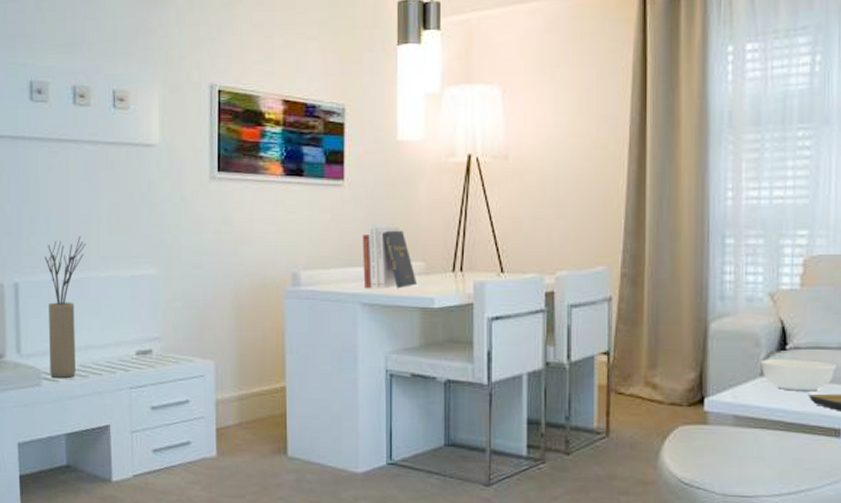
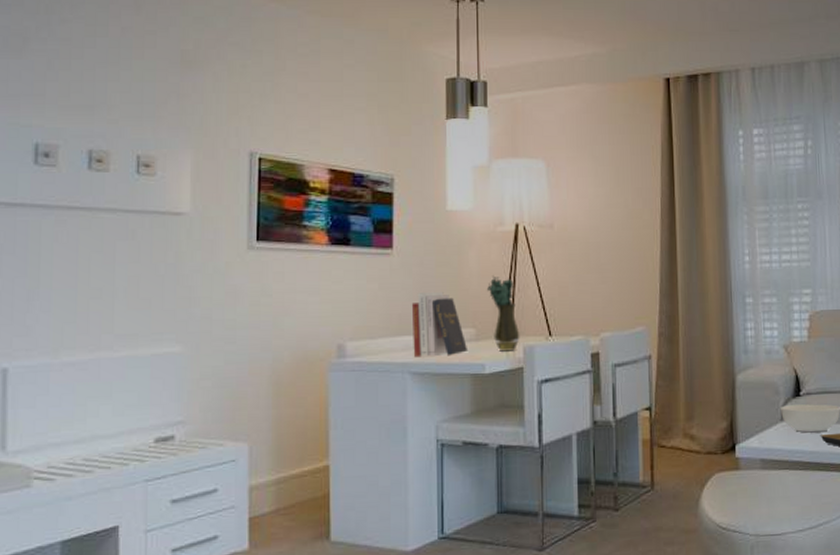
vase: present [44,236,86,378] -> none [43,313,97,476]
vase: none [438,208,471,286] -> present [487,275,520,352]

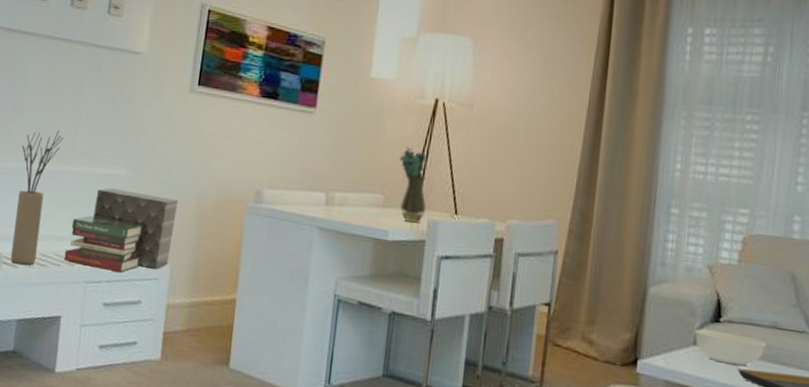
vase: none [43,313,97,476] -> present [10,130,63,265]
books: none [114,403,209,462] -> present [64,215,142,272]
decorative box: none [147,368,248,451] -> present [93,188,178,269]
books: present [411,292,469,358] -> none [323,153,375,218]

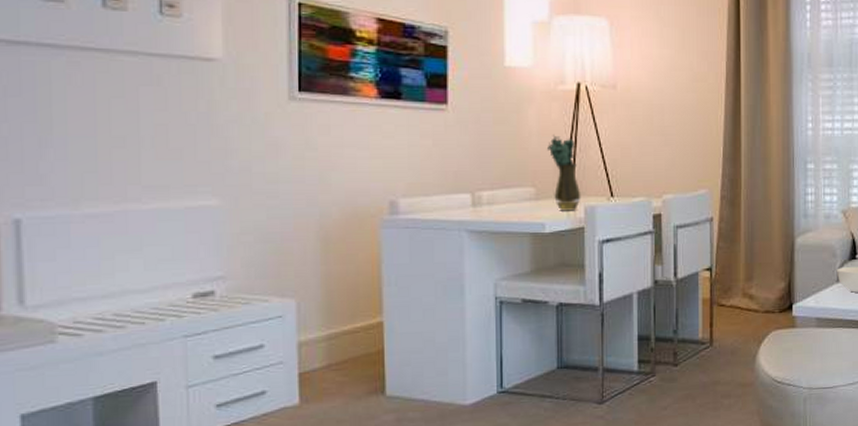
vase: present [10,130,63,265] -> none [60,162,122,331]
books: present [64,215,142,272] -> none [148,258,253,318]
decorative box: present [93,188,178,269] -> none [181,222,294,307]

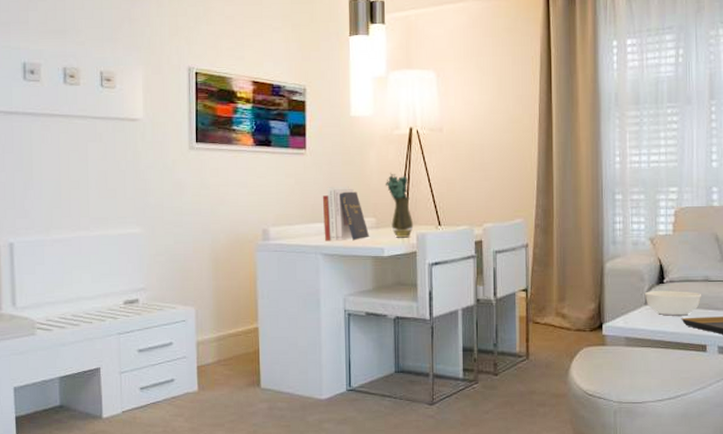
books: none [468,150,528,216] -> present [322,187,370,242]

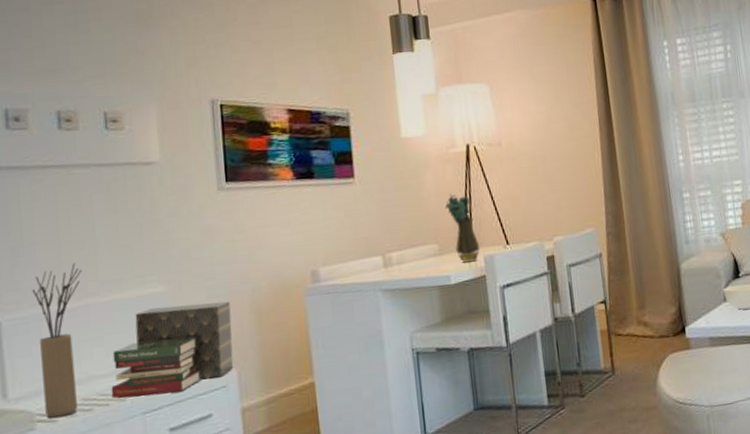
vase: none [38,200,77,327] -> present [32,263,82,418]
books: none [94,273,165,320] -> present [111,337,201,399]
decorative box: none [116,246,193,312] -> present [135,301,234,380]
books: present [322,187,370,242] -> none [376,213,434,276]

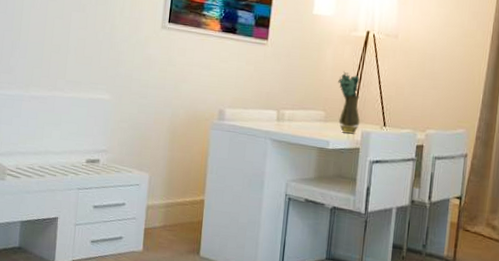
vase: present [32,263,82,418] -> none [13,62,55,176]
books: present [111,337,201,399] -> none [59,133,124,180]
decorative box: present [135,301,234,380] -> none [83,110,154,177]

